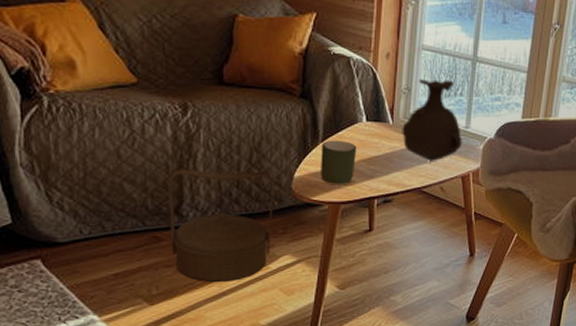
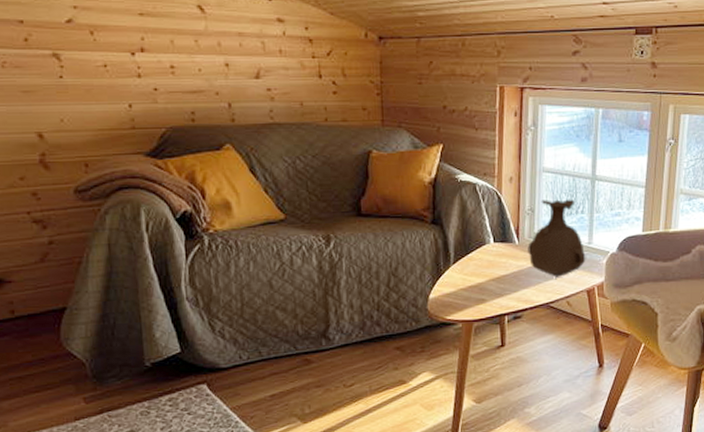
basket: present [167,169,274,282] -> none [314,295,412,400]
mug: present [321,140,357,185] -> none [452,261,487,305]

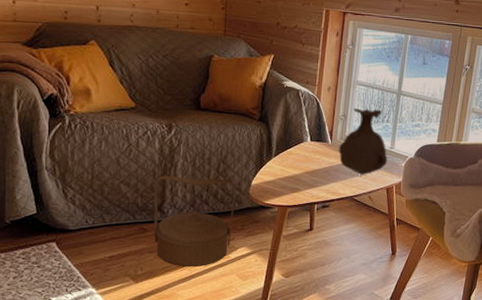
basket: none [314,295,412,400] -> present [153,175,236,266]

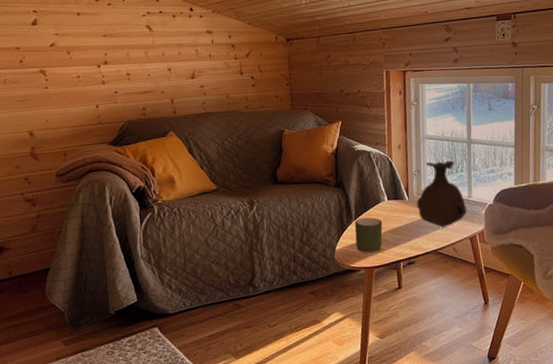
basket: present [153,175,236,266] -> none [242,247,323,338]
mug: none [272,155,302,192] -> present [354,217,383,254]

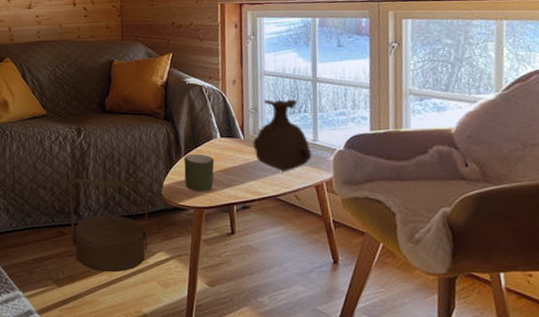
basket: none [242,247,323,338] -> present [68,178,149,272]

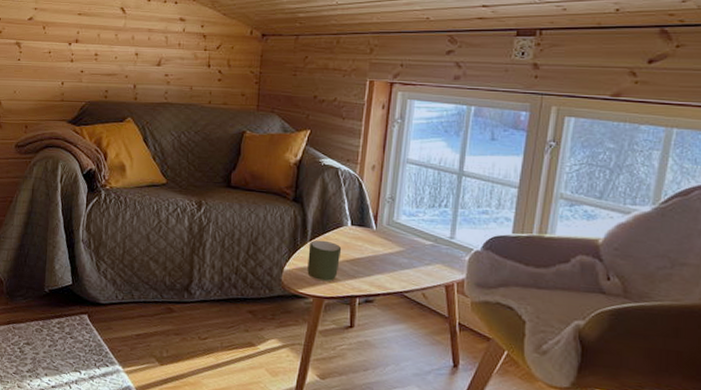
basket: present [68,178,149,272] -> none [180,254,267,356]
vase: present [253,99,312,171] -> none [385,190,447,268]

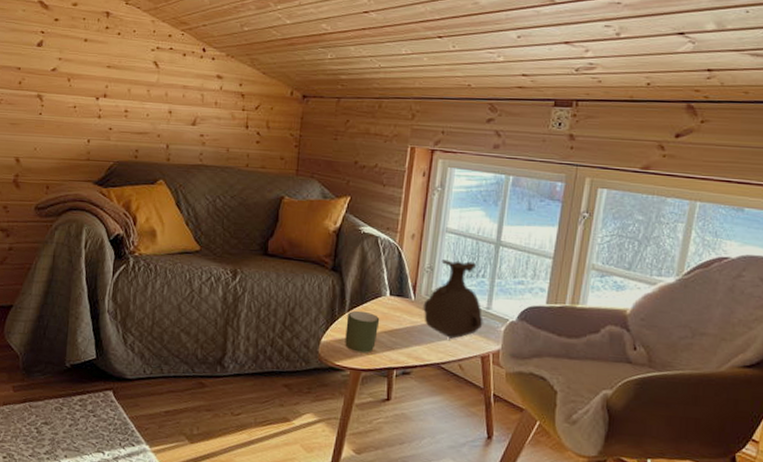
vase: none [385,190,447,268] -> present [423,259,483,339]

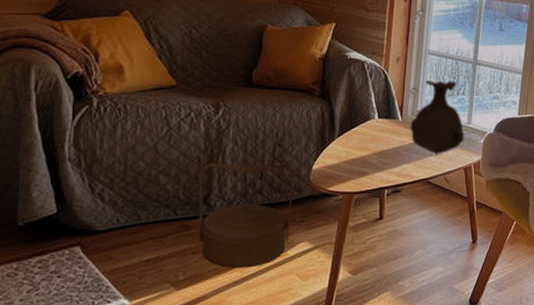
basket: none [212,325,304,432] -> present [198,162,295,268]
mug: present [345,310,380,354] -> none [336,135,370,177]

